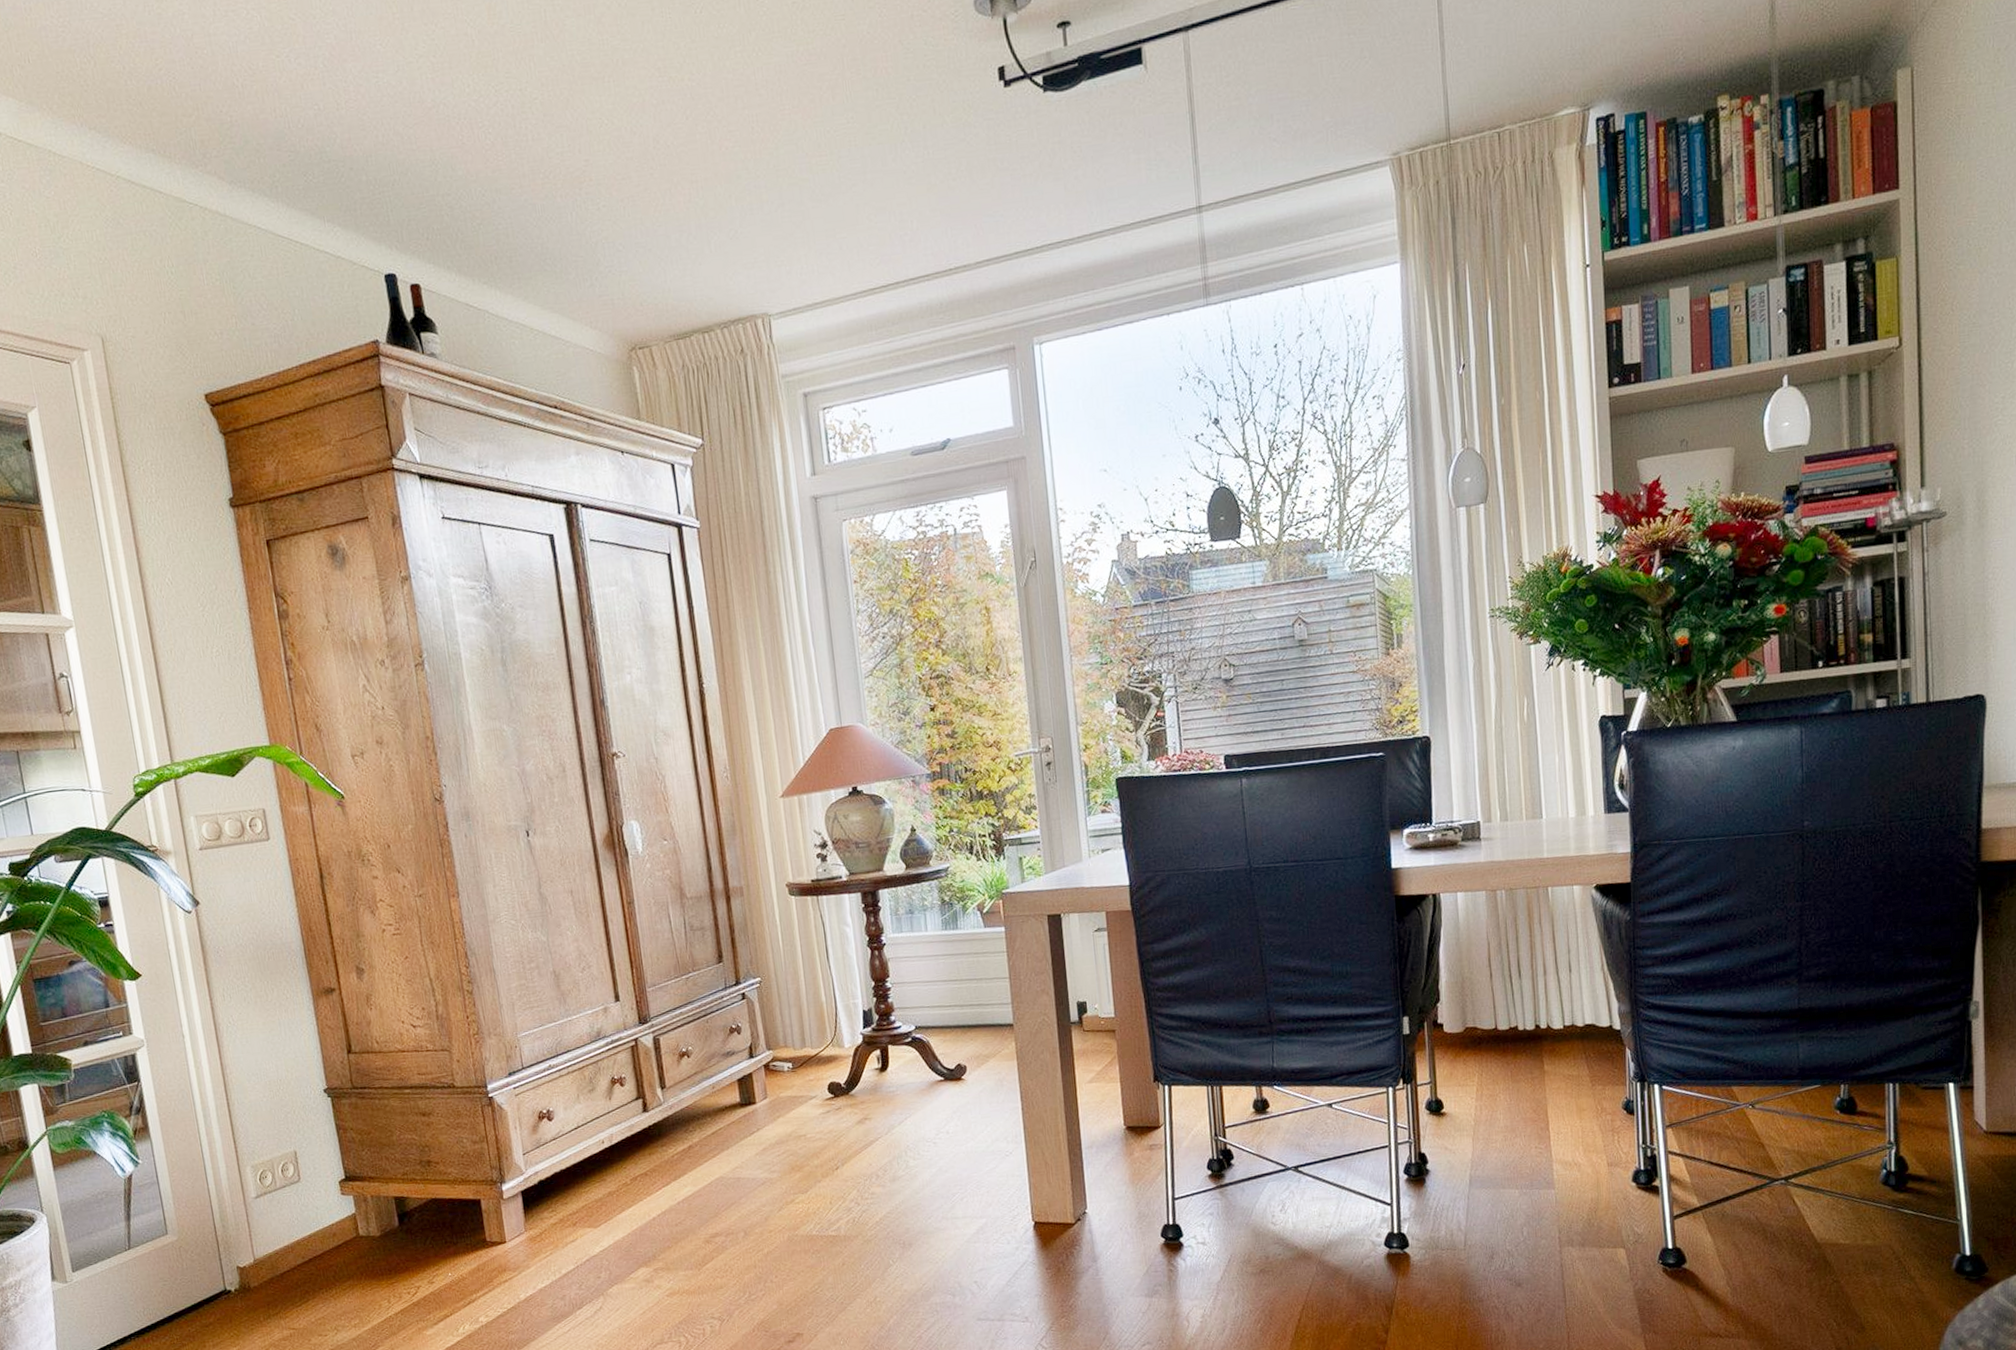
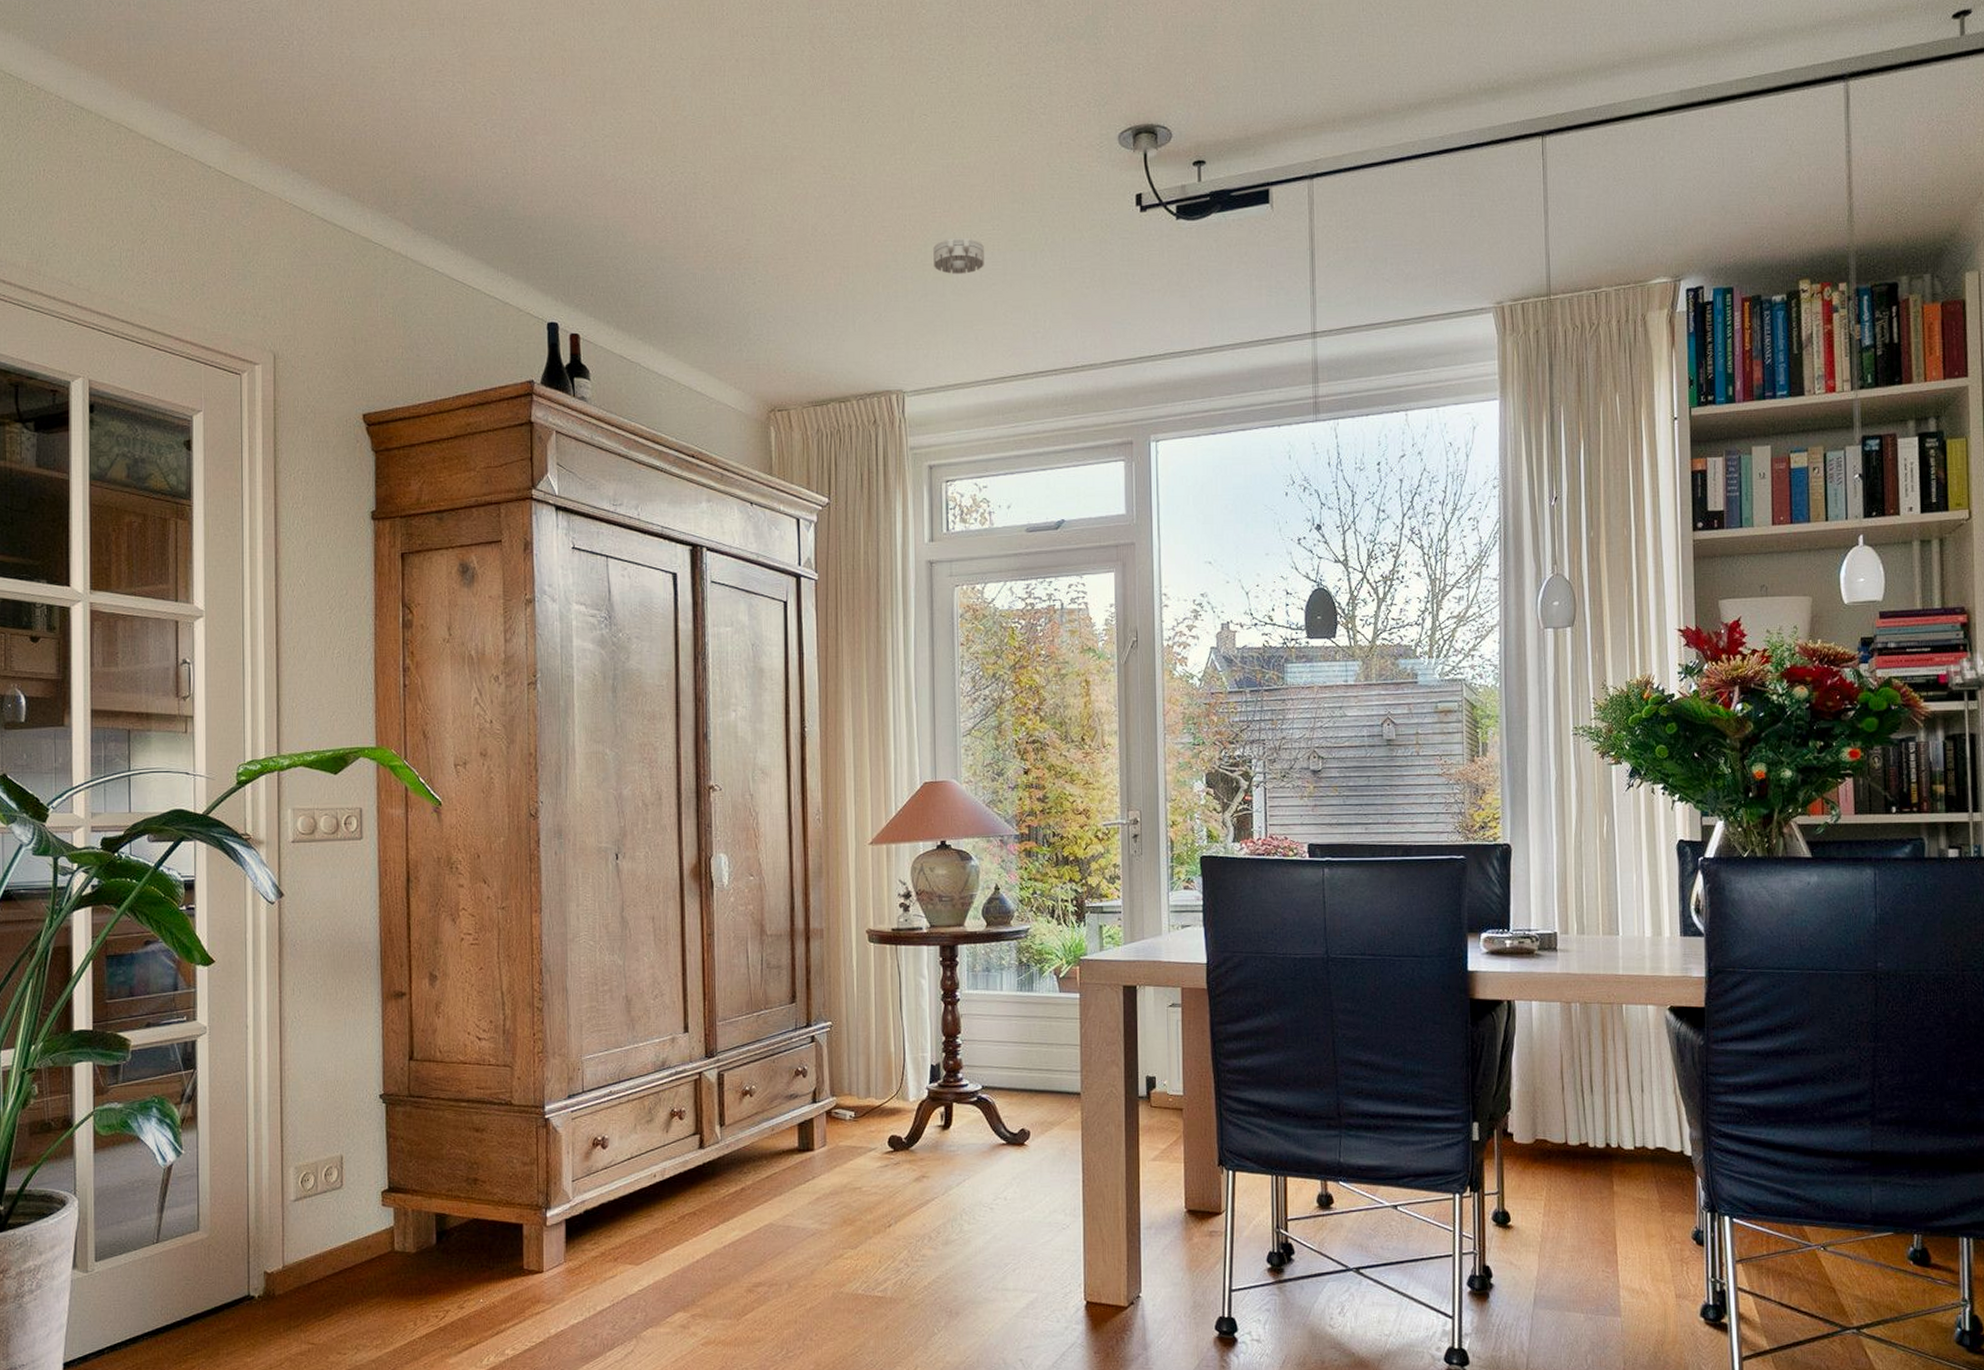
smoke detector: none [785,135,842,179] -> present [933,237,984,274]

